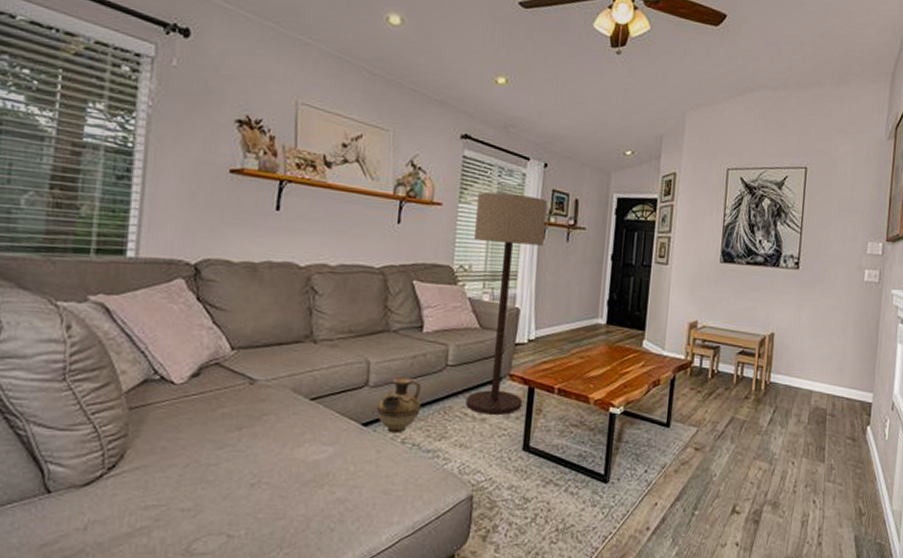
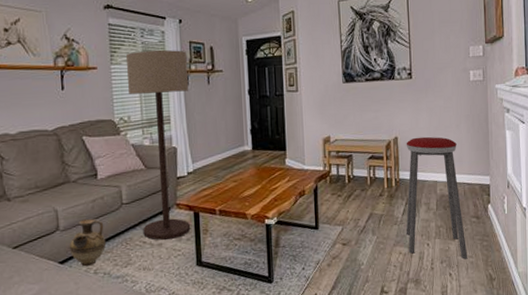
music stool: none [769,336,840,486] -> present [405,136,468,259]

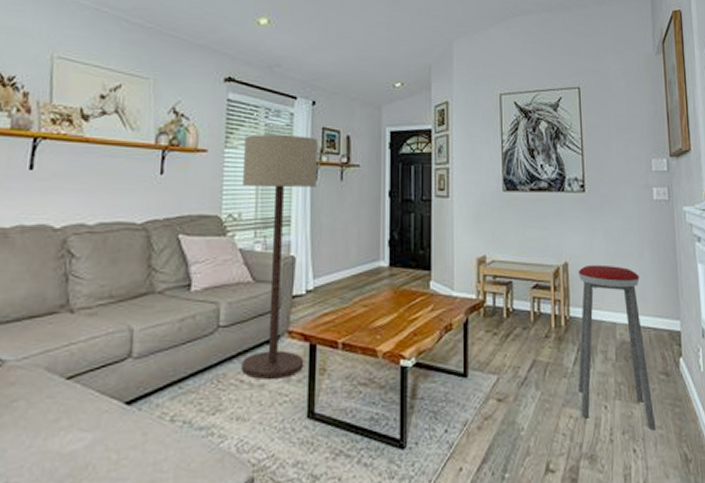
ceramic jug: present [69,218,107,267] -> none [141,343,192,411]

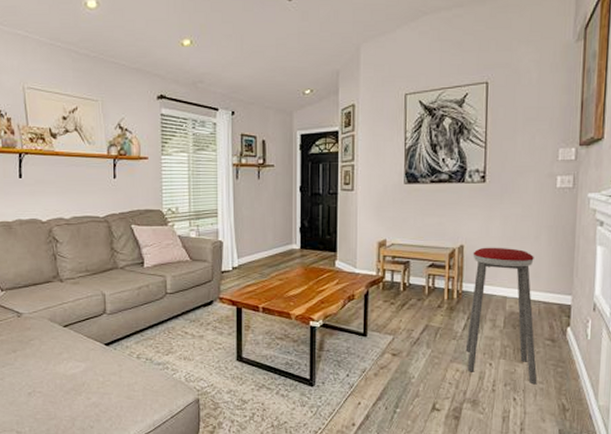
floor lamp: present [241,135,317,379] -> none [177,142,237,332]

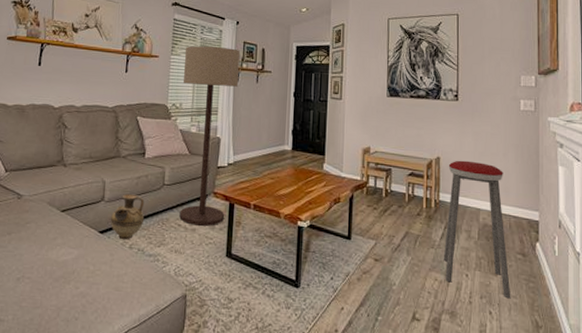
ceramic jug: none [114,305,150,351] -> present [110,193,145,240]
floor lamp: none [177,142,237,332] -> present [179,46,240,226]

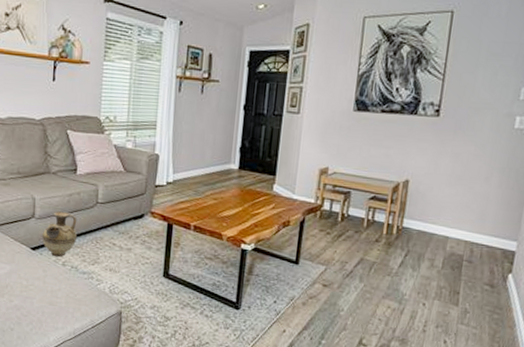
floor lamp: present [179,46,240,226] -> none [114,50,183,246]
music stool: present [443,160,511,299] -> none [399,184,482,329]

